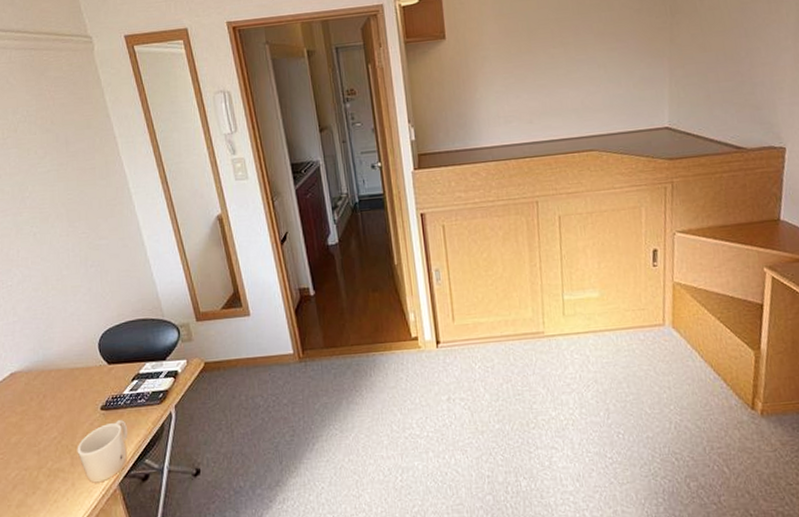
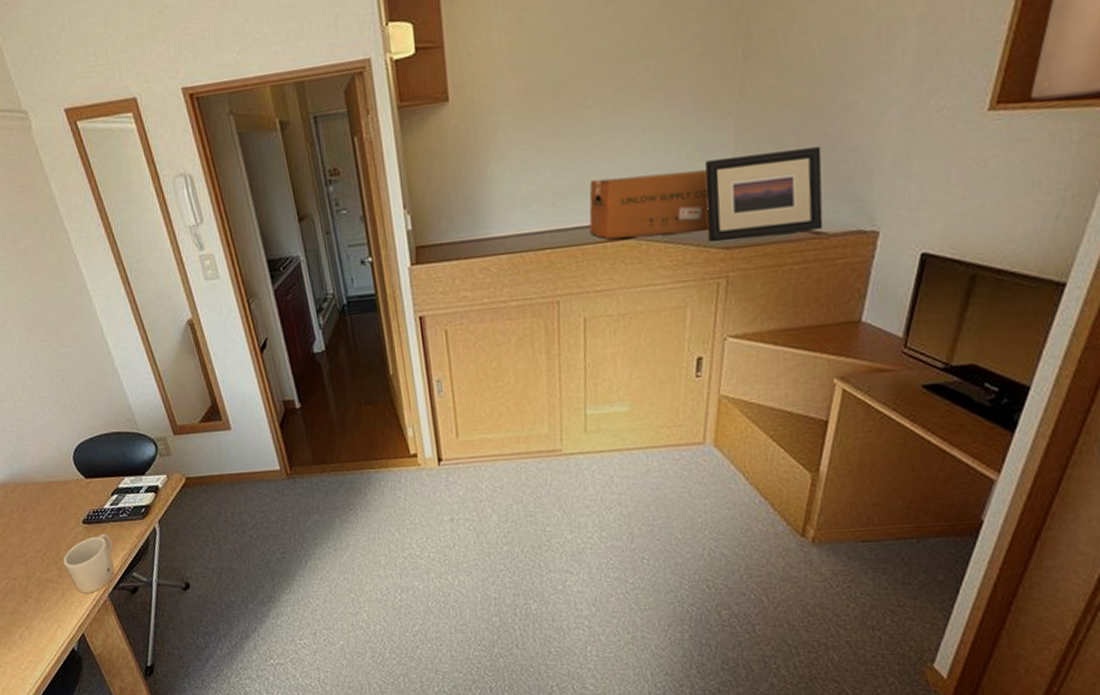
box: none [559,97,656,151] -> present [589,170,710,240]
picture frame: none [648,81,743,153] -> present [705,147,823,241]

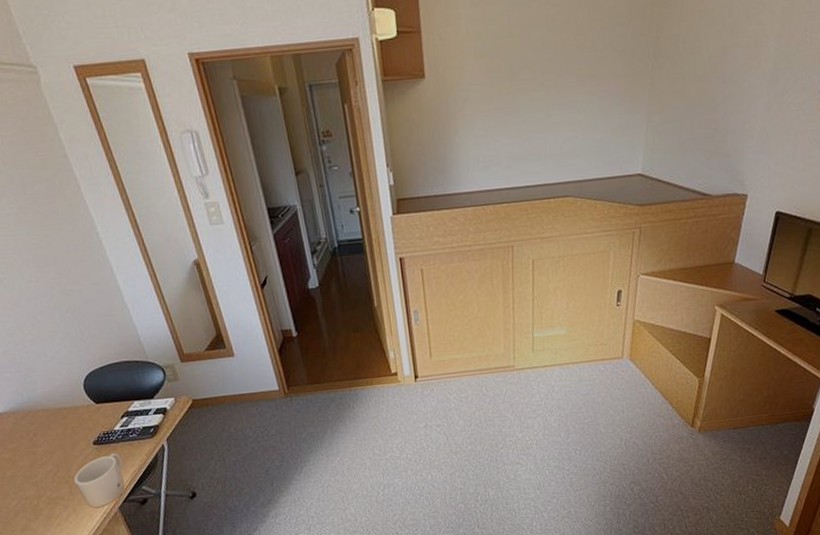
box: present [589,170,710,240] -> none [537,143,628,197]
picture frame: present [705,147,823,241] -> none [624,128,709,200]

